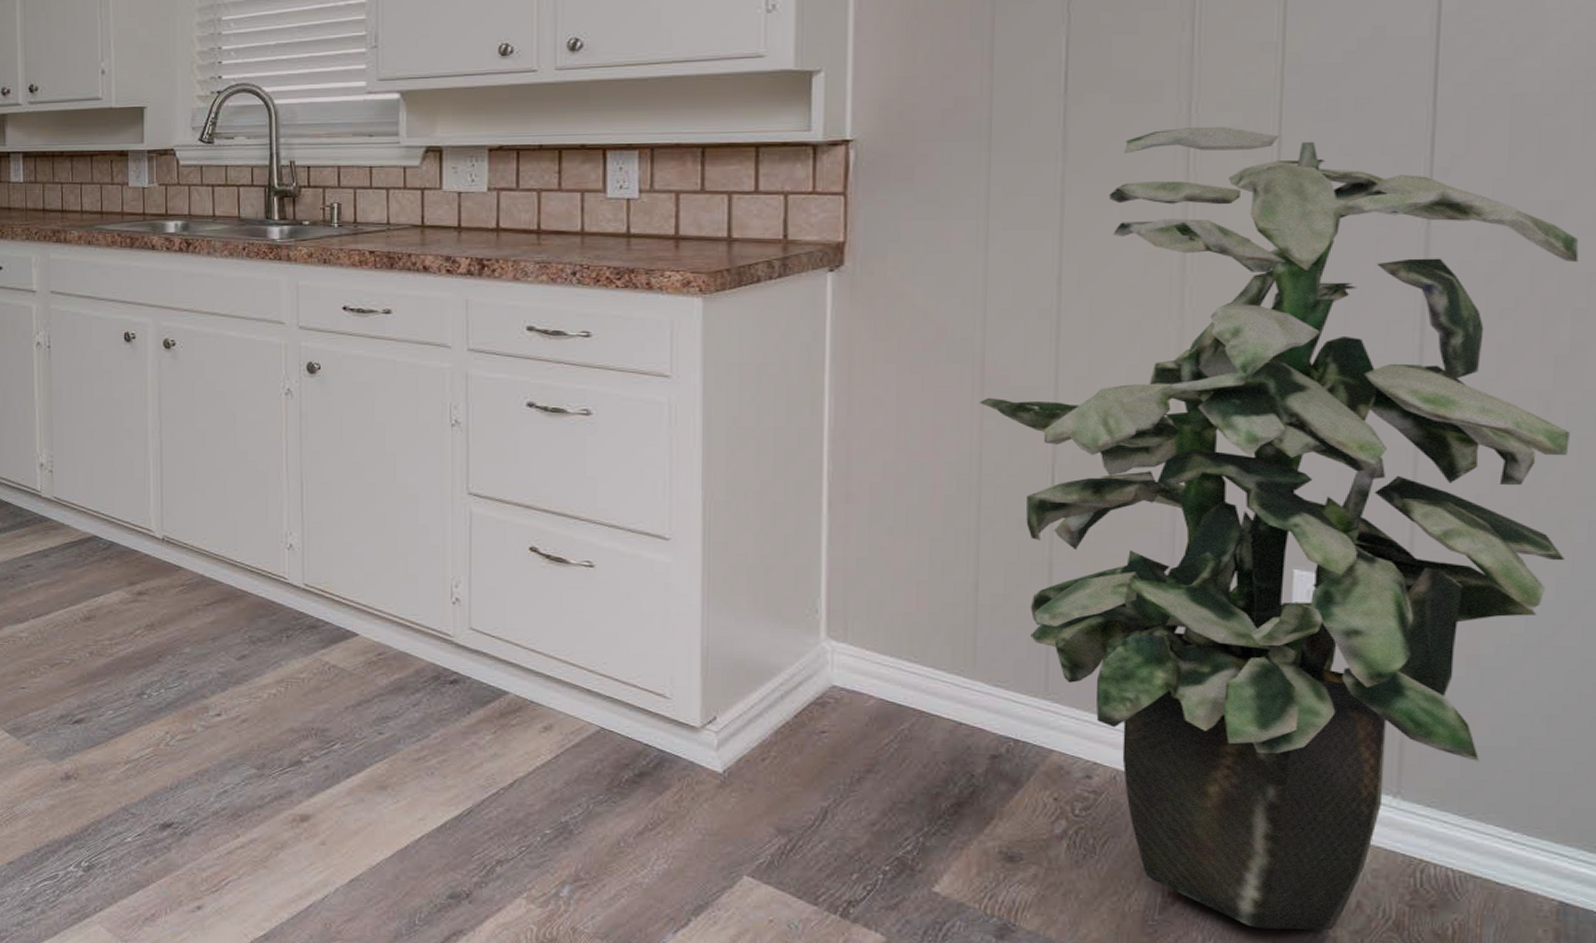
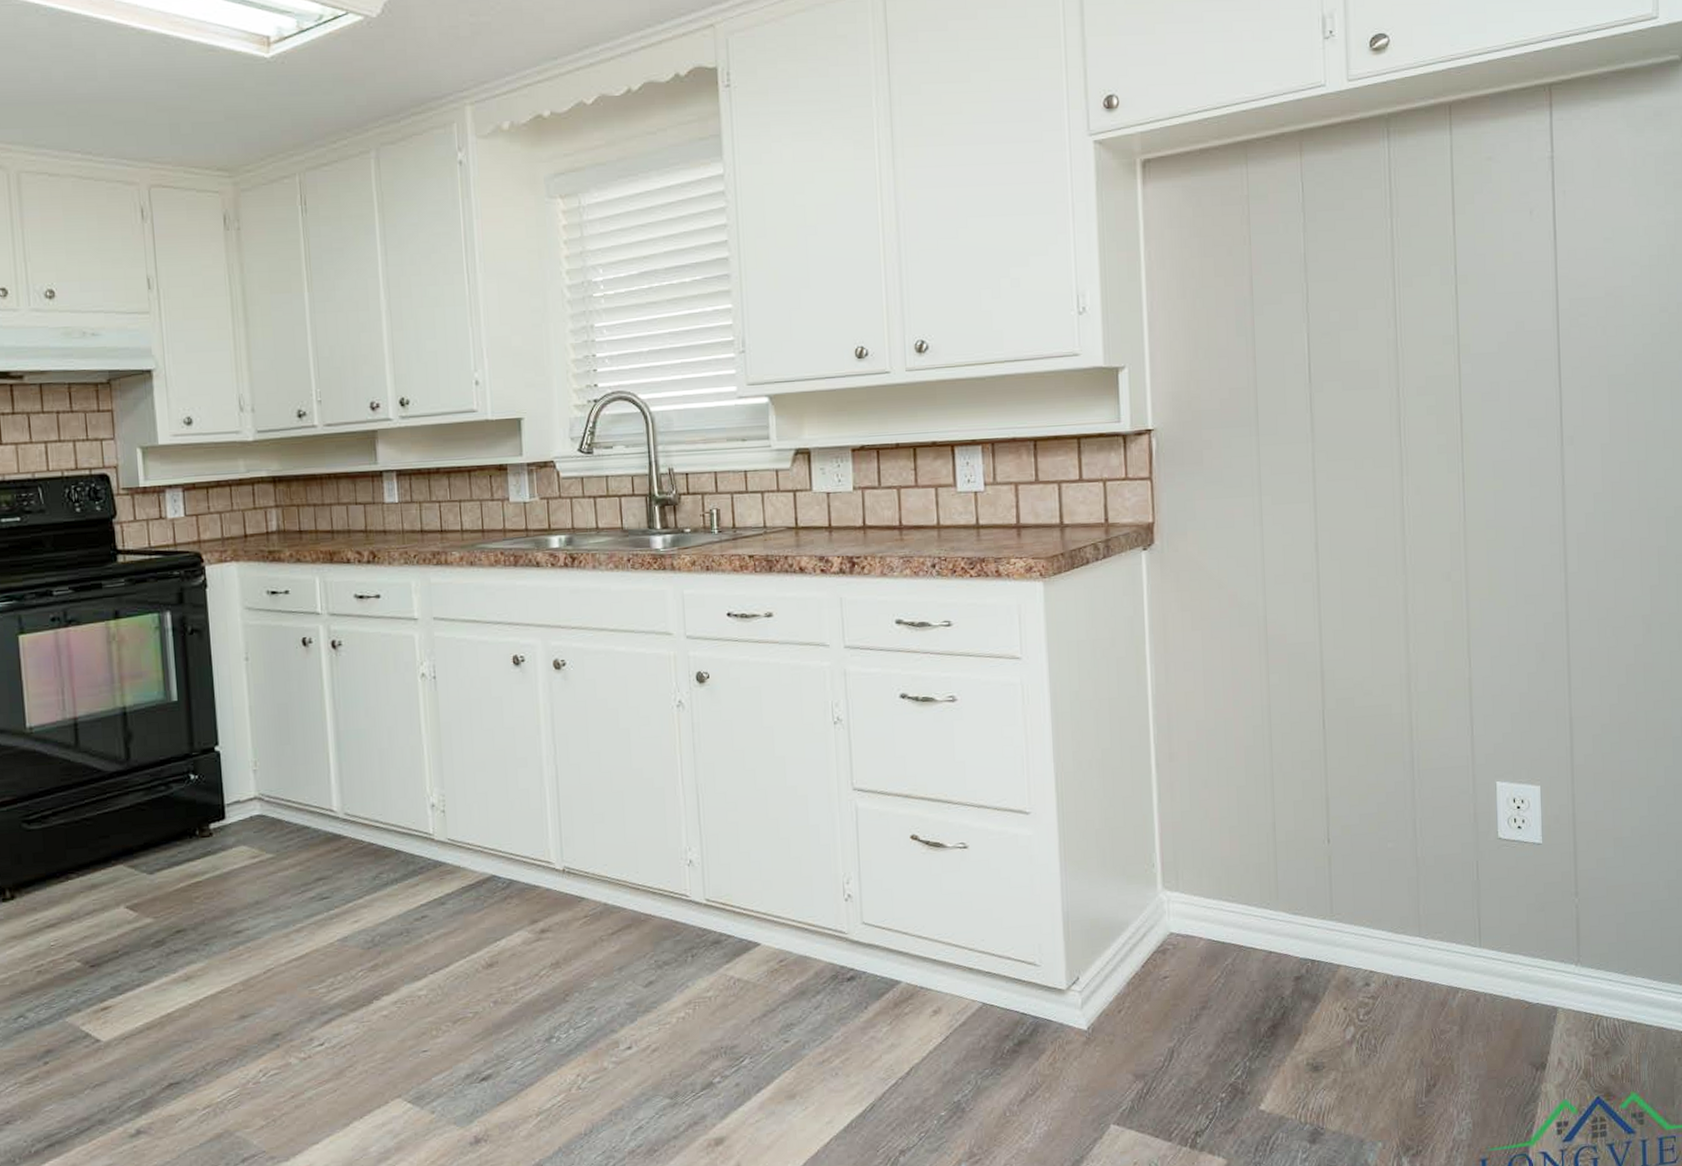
indoor plant: present [979,126,1579,930] -> none [1265,408,1668,1096]

